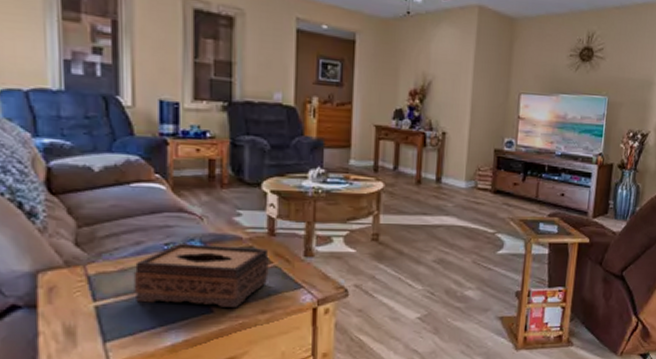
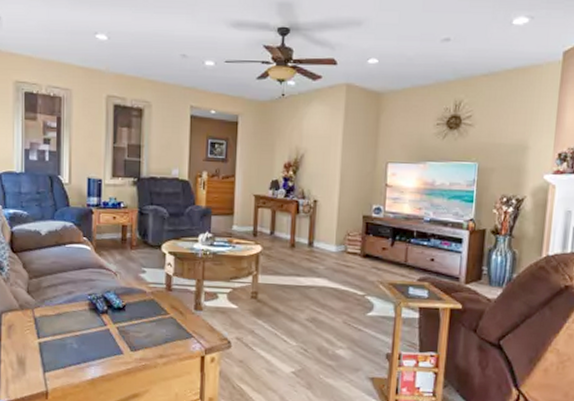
tissue box: present [133,244,269,307] -> none [66,295,166,351]

